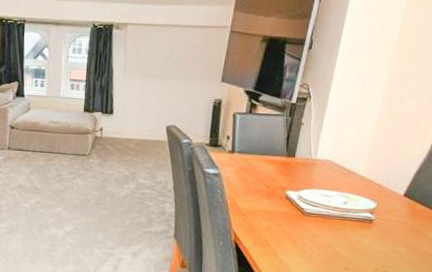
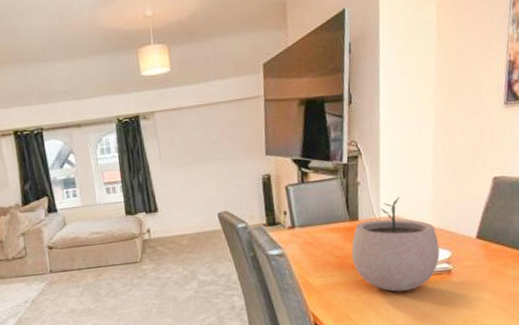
plant pot: none [281,143,367,231] -> present [351,197,440,292]

